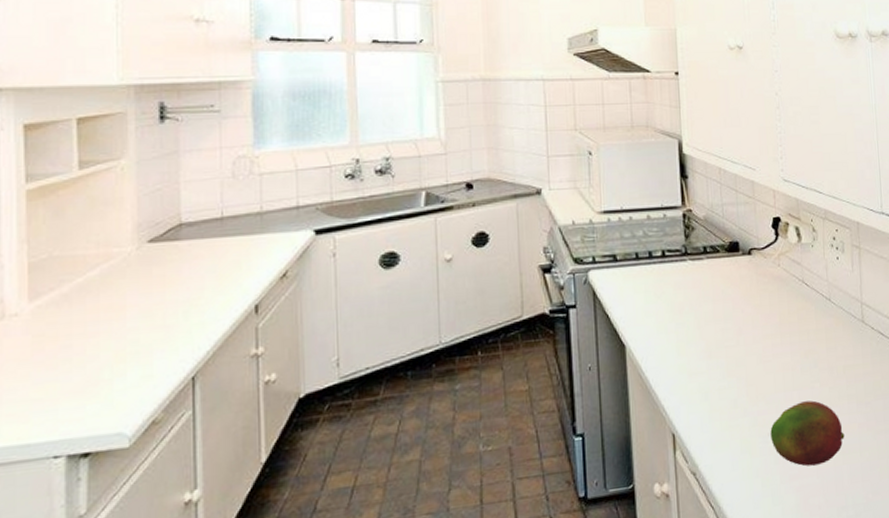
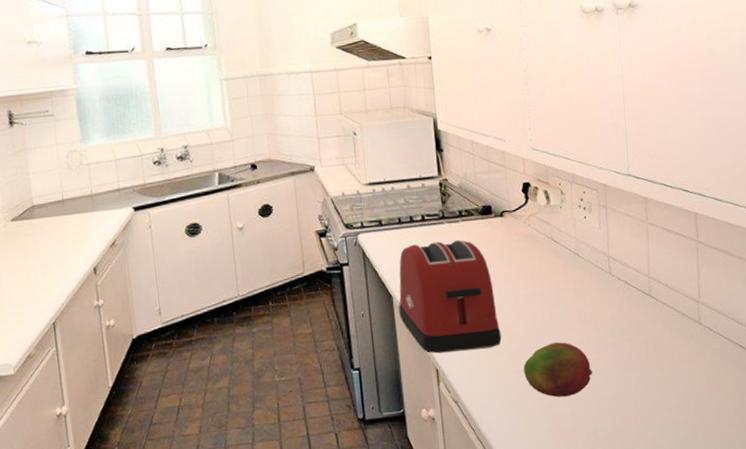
toaster: none [632,279,747,415] -> present [399,239,502,354]

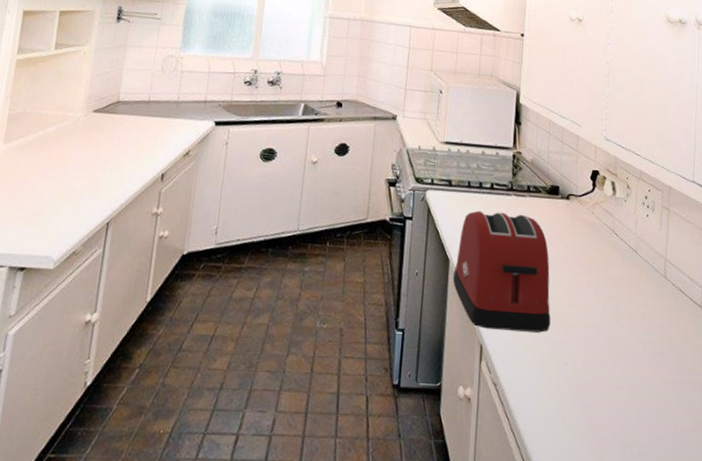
fruit: present [523,342,593,398] -> none [568,339,637,401]

